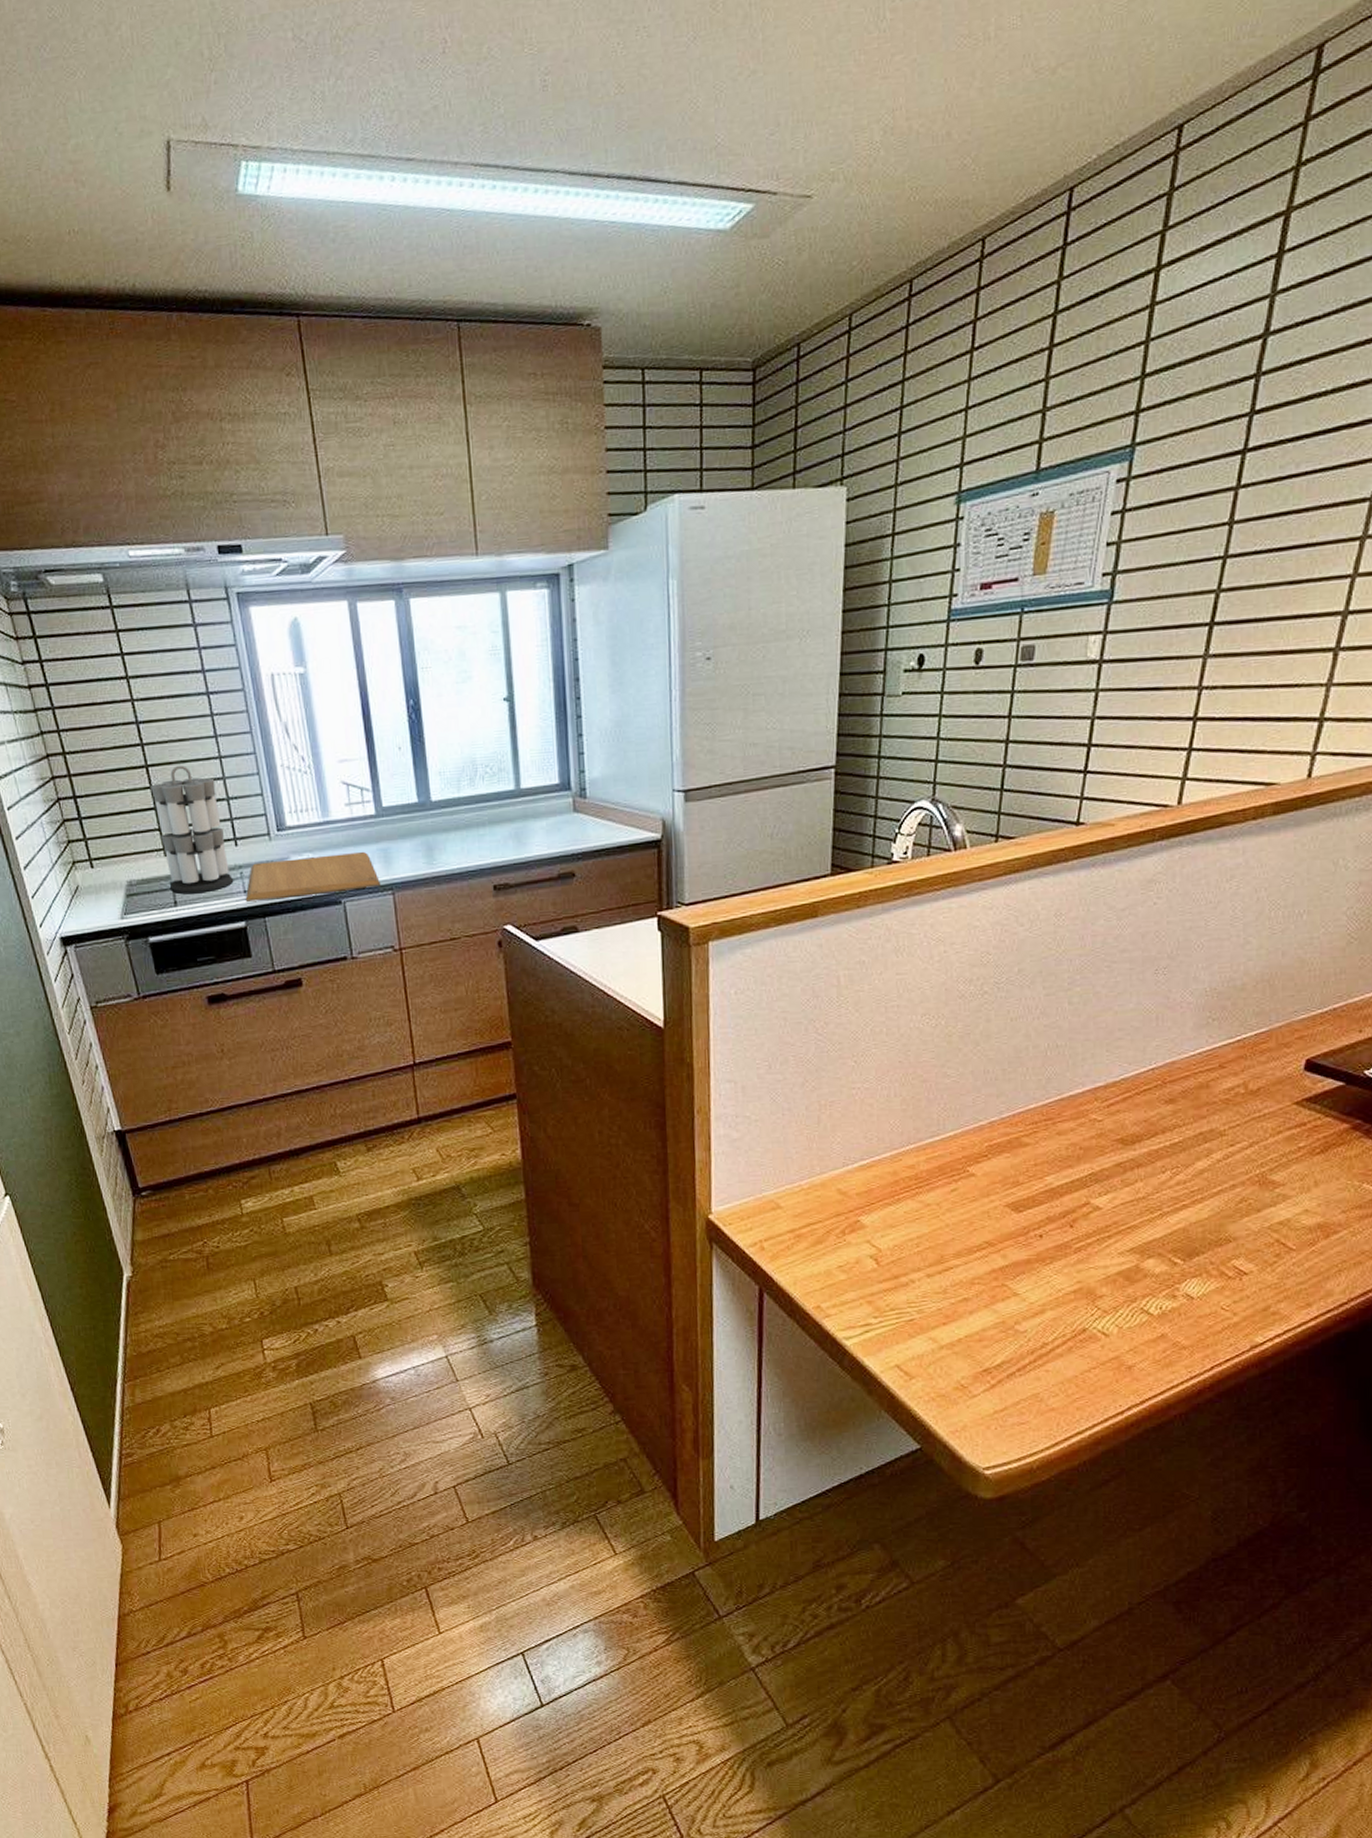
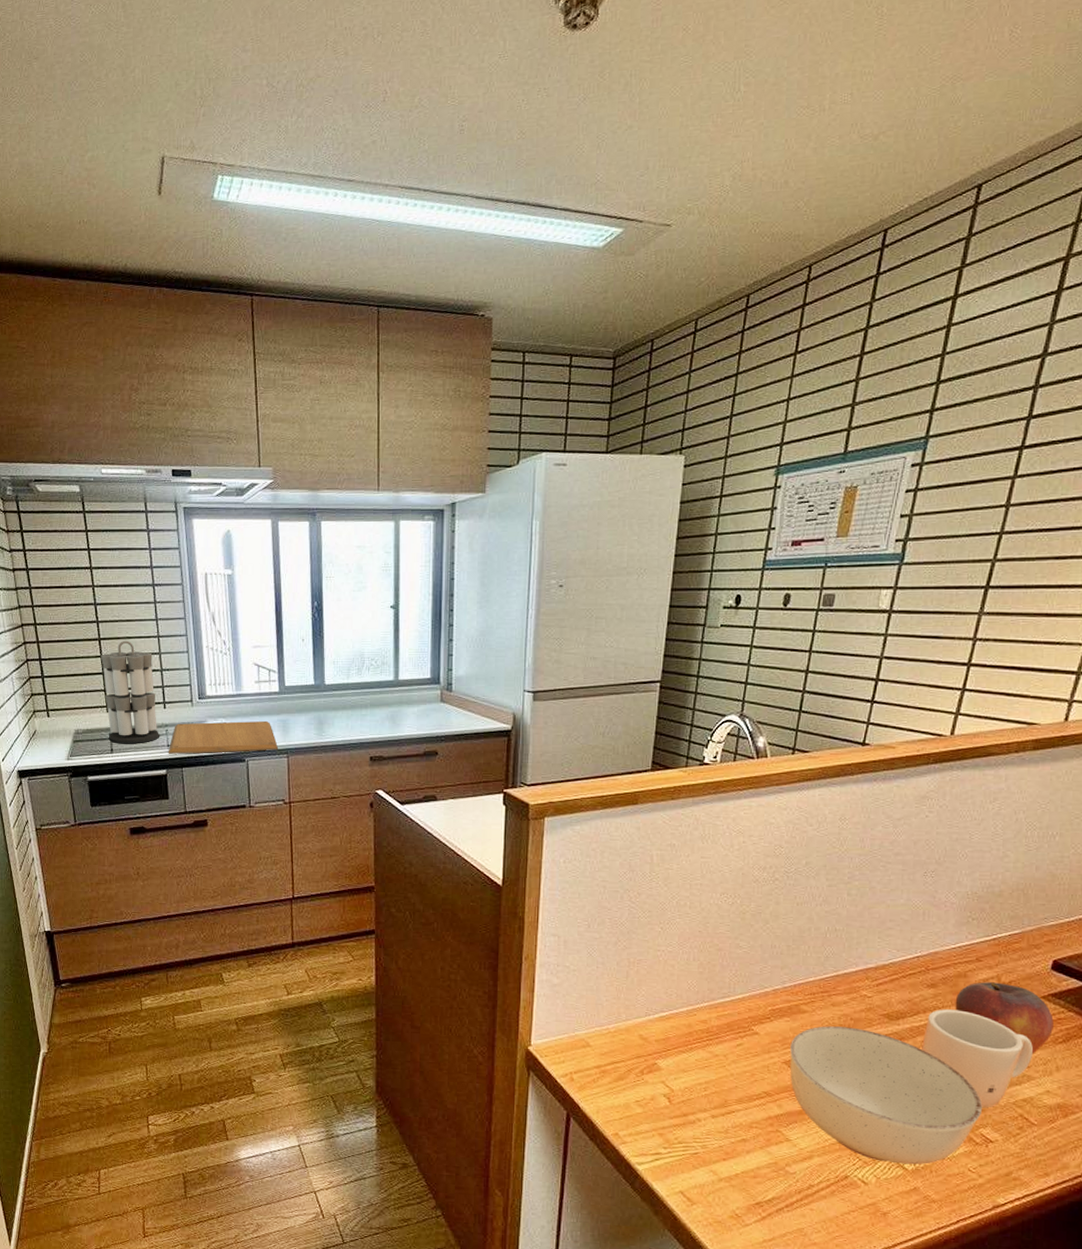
bowl: none [1012,1157,1234,1309] -> present [789,1026,983,1165]
mug: none [1162,1126,1287,1235] -> present [922,1009,1033,1107]
fruit: none [1197,1090,1309,1169] -> present [955,982,1054,1054]

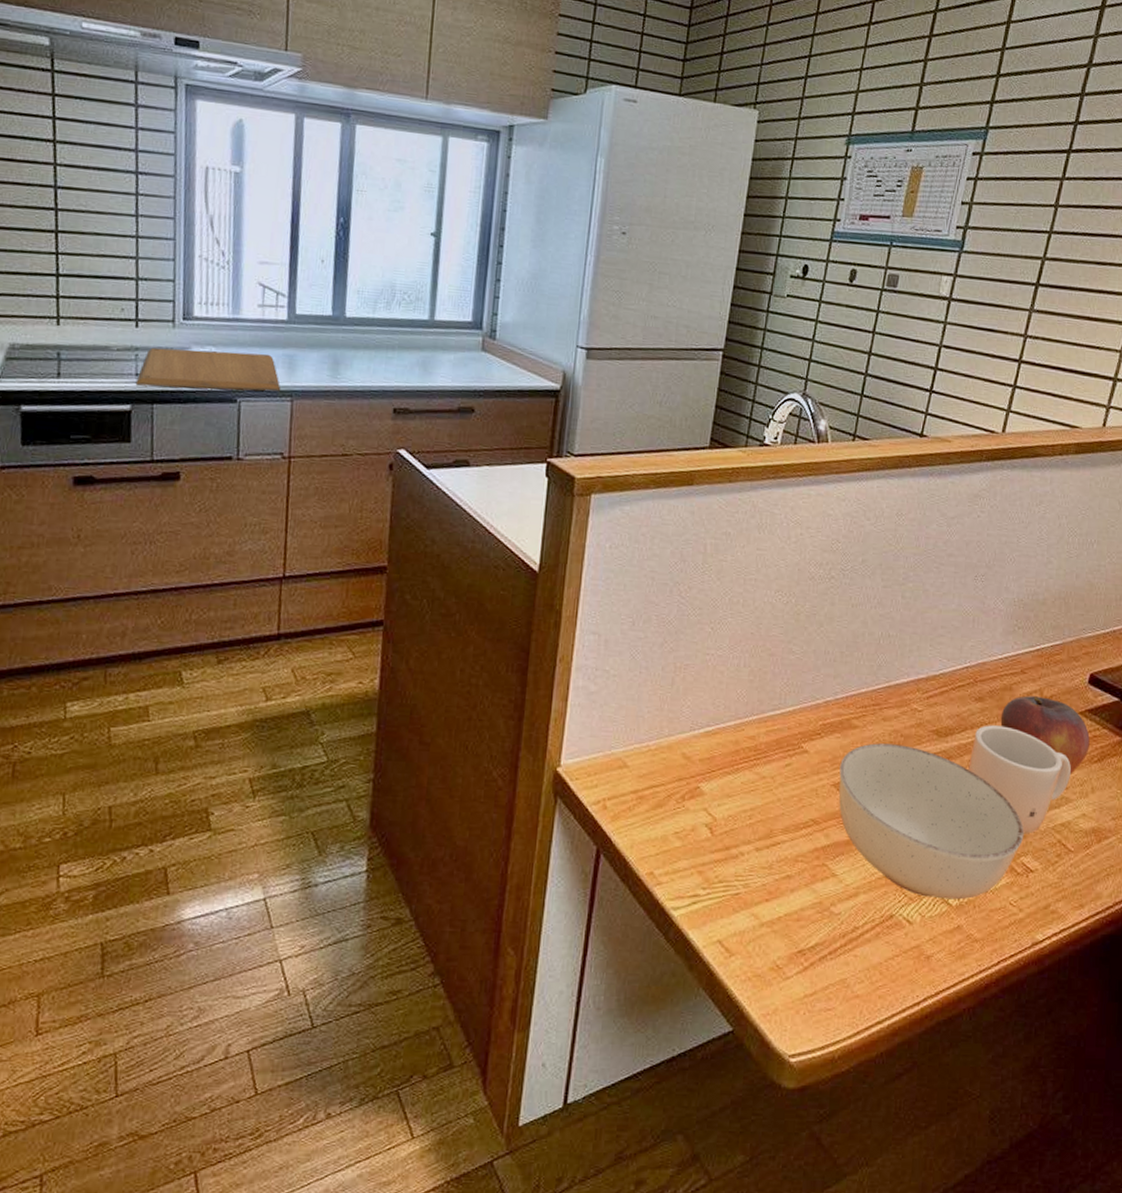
spice rack: present [100,640,160,744] -> none [55,236,127,369]

